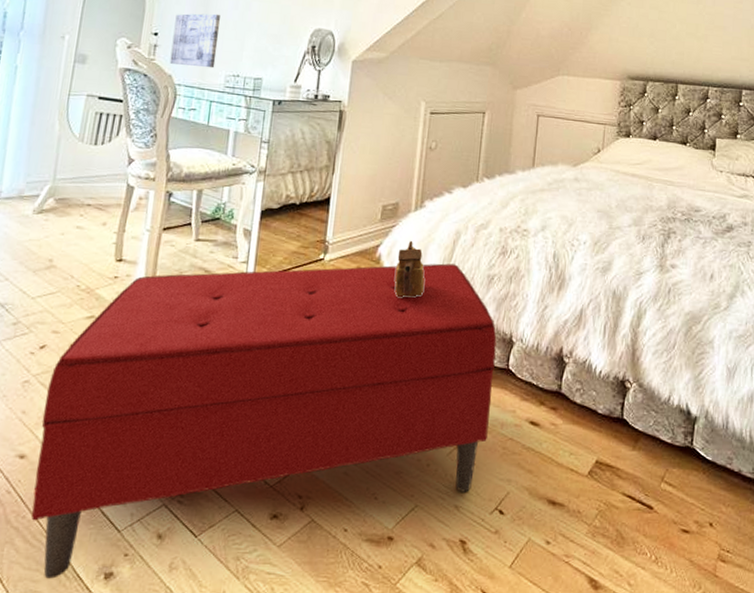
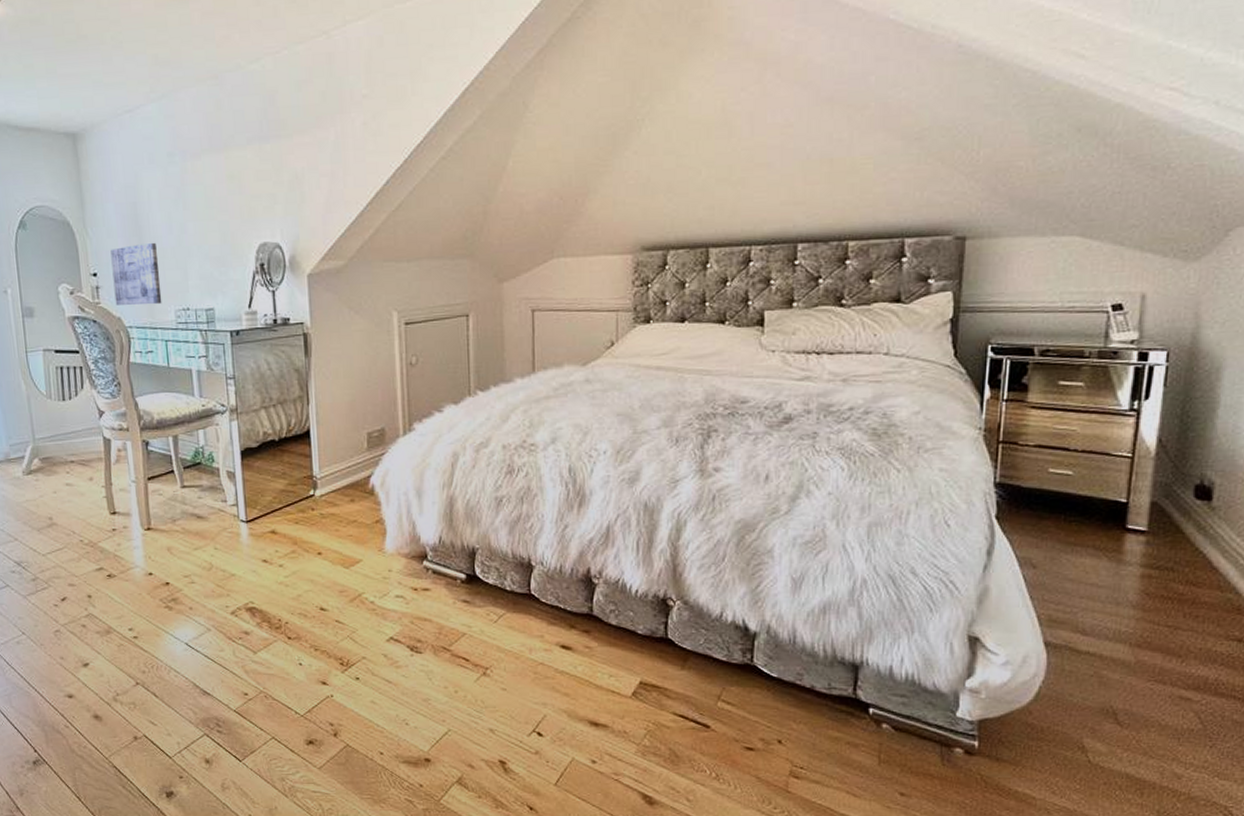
bench: present [31,263,497,579] -> none [77,488,516,797]
teapot: present [394,240,425,297] -> none [392,467,425,527]

